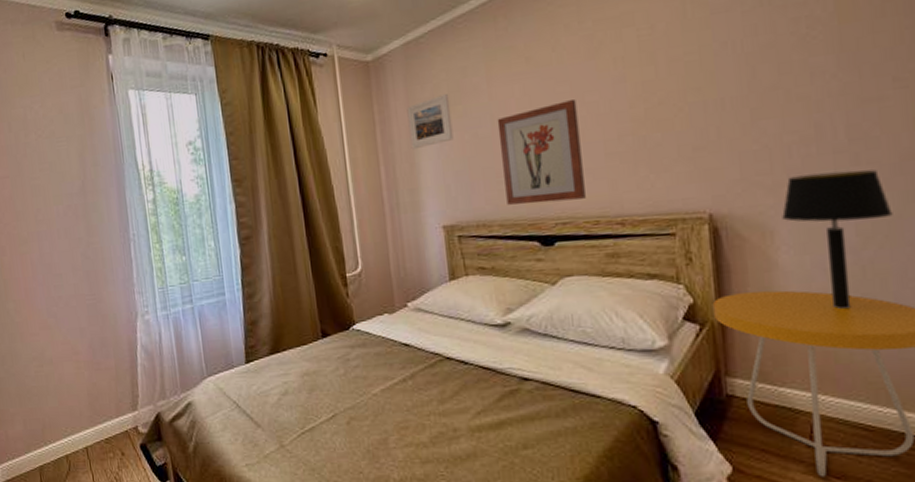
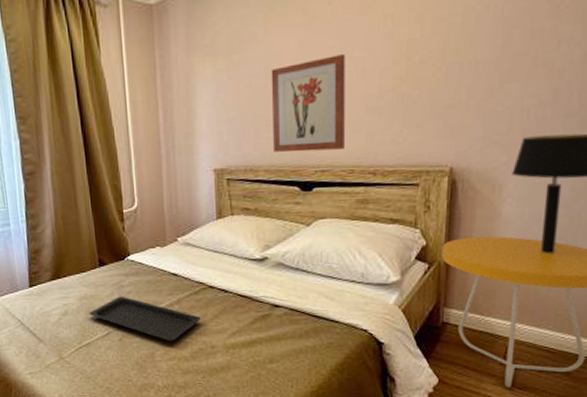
serving tray: none [311,371,439,424] -> present [89,296,201,341]
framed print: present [407,94,454,150] -> none [187,42,229,96]

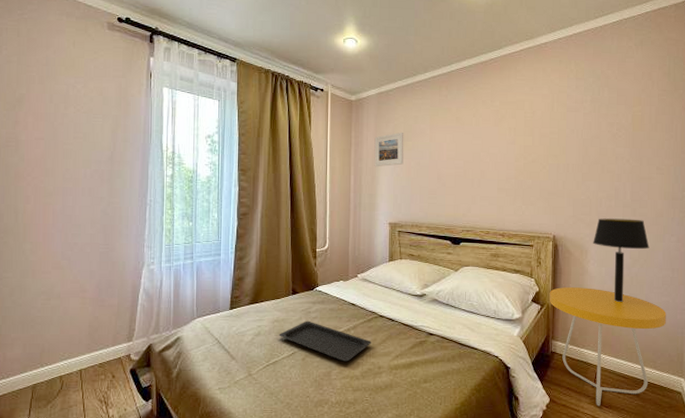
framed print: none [187,42,229,96] -> present [374,133,404,167]
wall art: present [271,54,346,153] -> none [433,150,484,216]

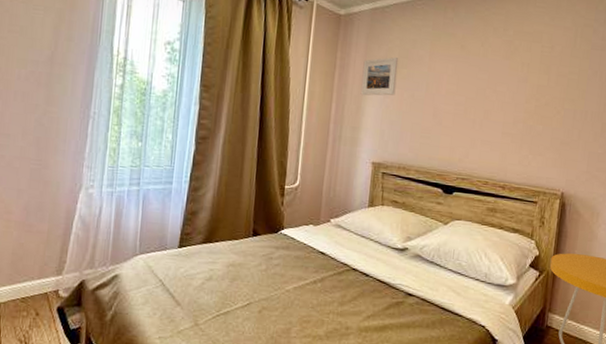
serving tray: present [279,321,371,362] -> none [233,267,340,319]

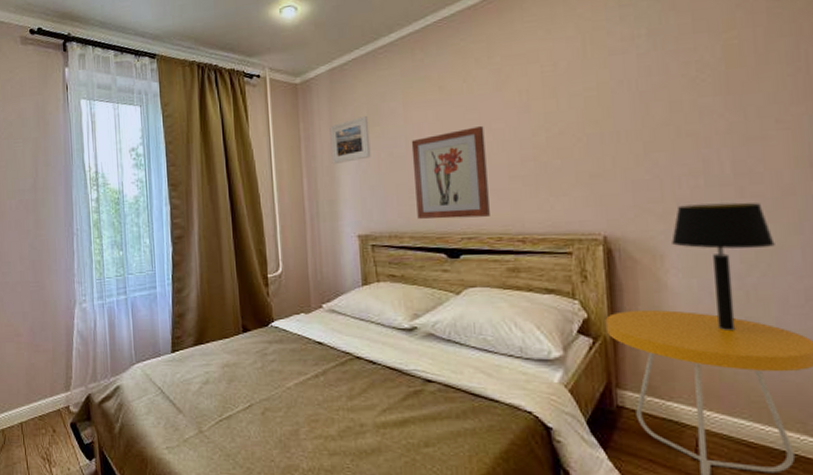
wall art: none [425,85,490,163] -> present [411,126,490,220]

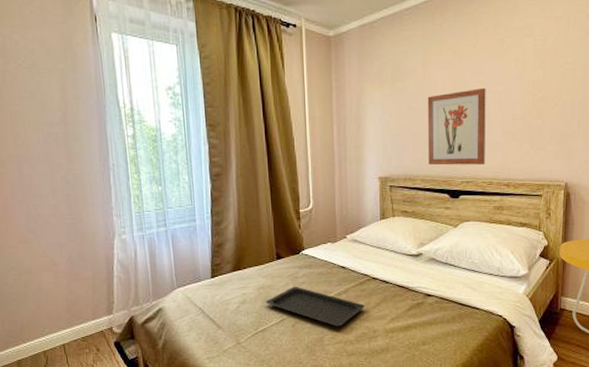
serving tray: none [231,365,348,417] -> present [265,286,365,327]
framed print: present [329,116,371,165] -> none [358,72,393,115]

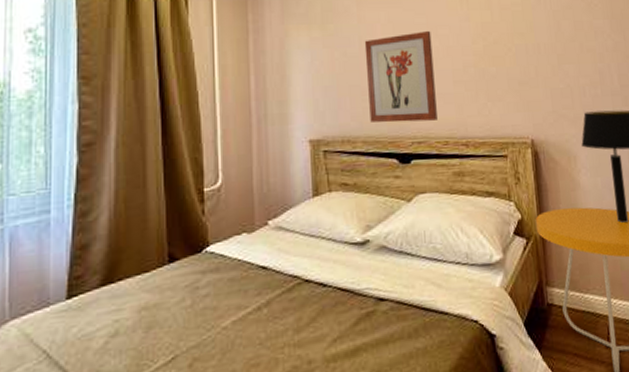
serving tray: present [265,286,365,327] -> none [149,301,295,361]

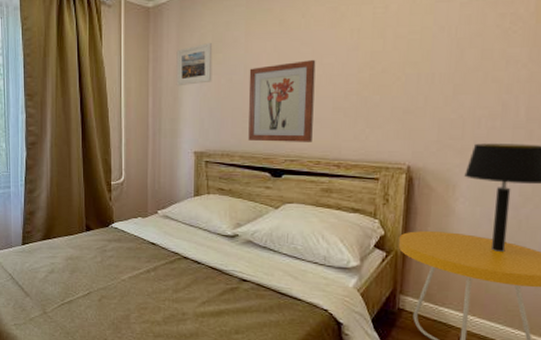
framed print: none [281,12,324,62] -> present [176,43,213,87]

